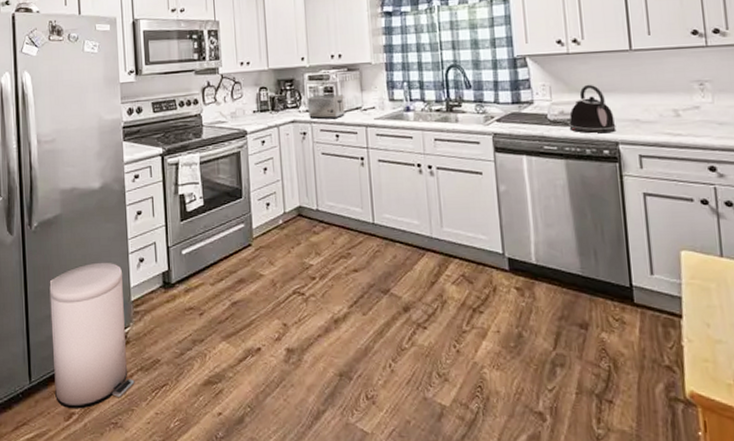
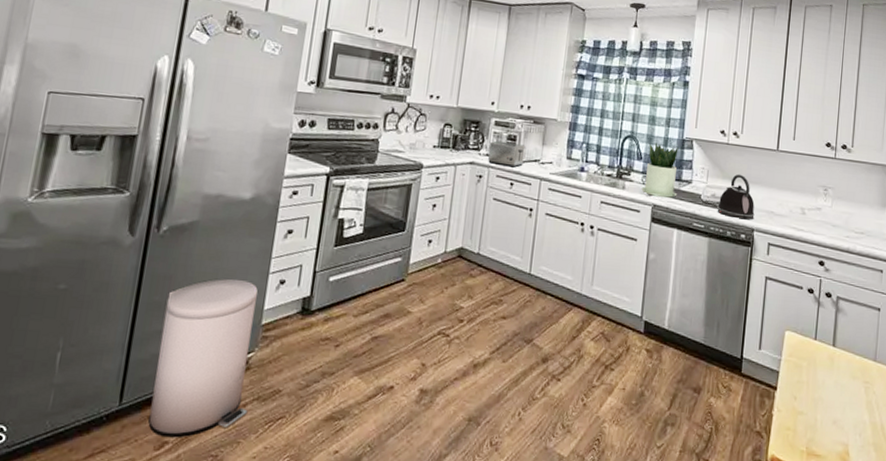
planter: none [476,67,519,125] -> present [641,142,679,199]

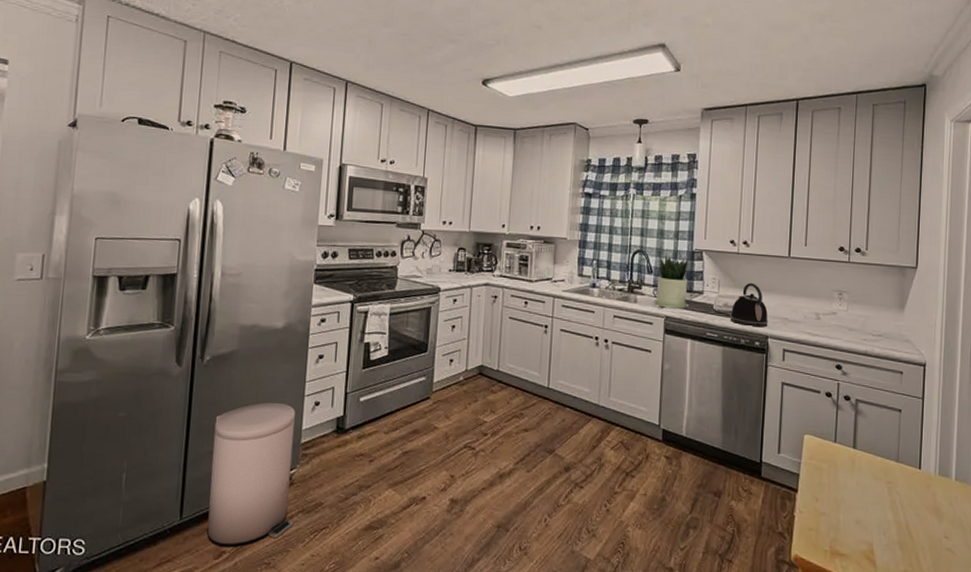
toaster: present [488,141,526,168] -> none [502,262,537,287]

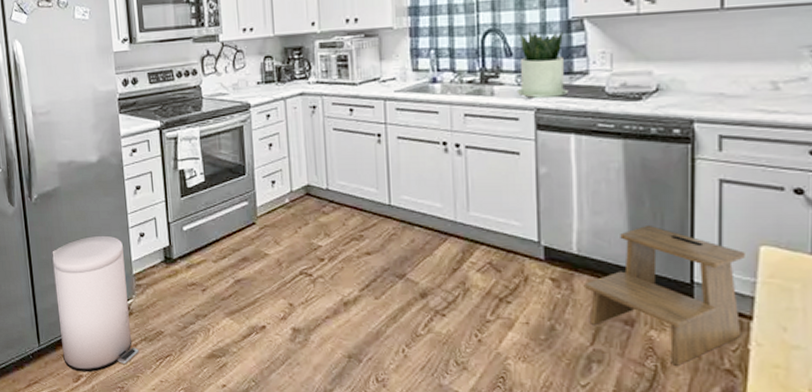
step stool: none [689,416,796,530] -> present [585,226,747,366]
kettle: present [730,282,768,328] -> none [632,51,693,110]

